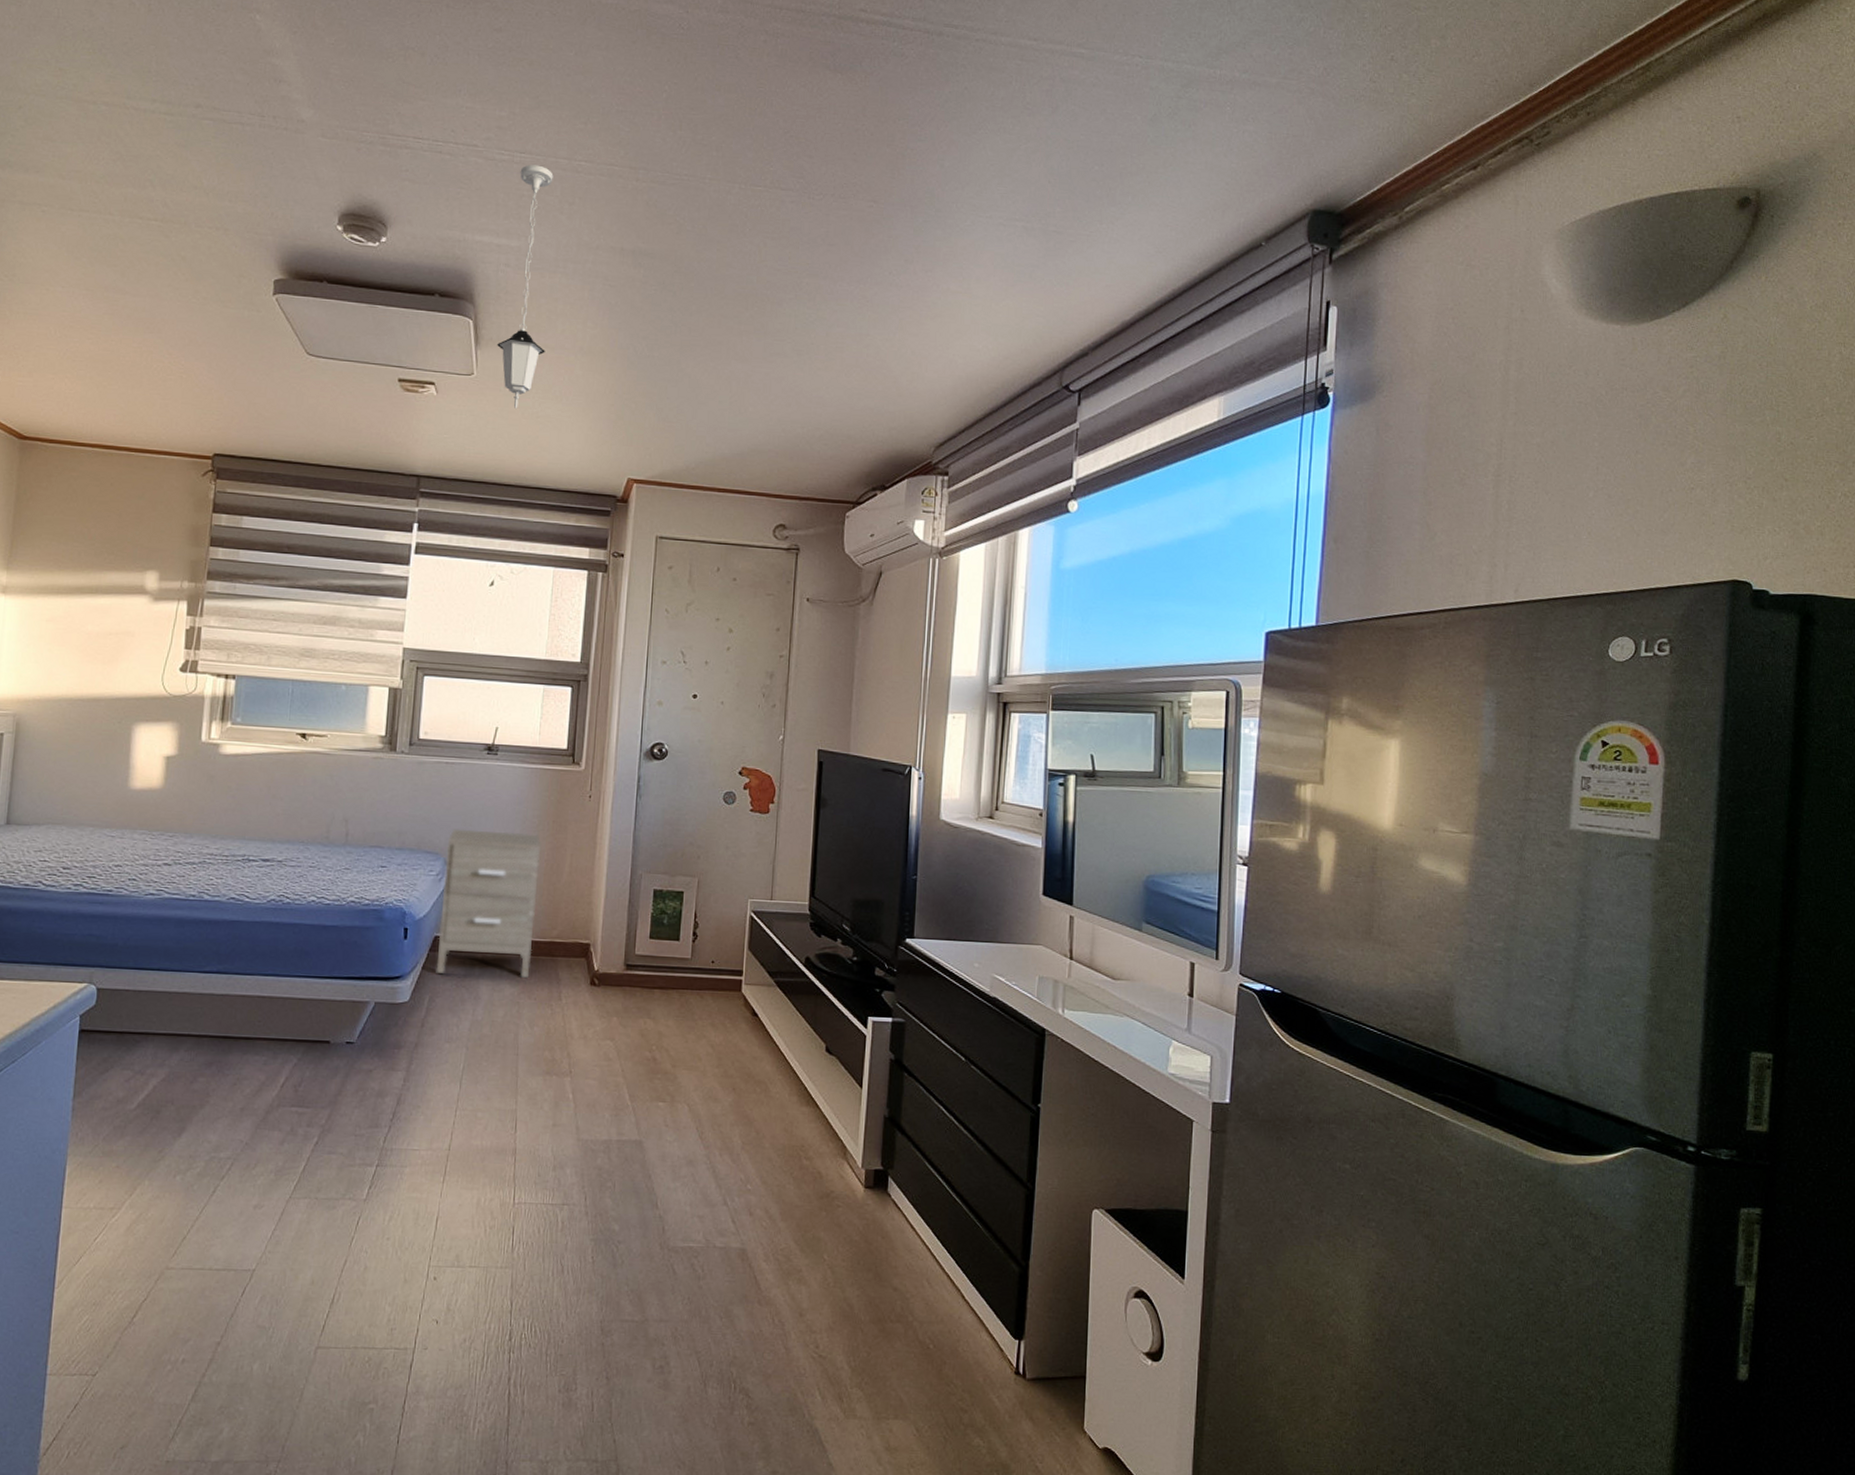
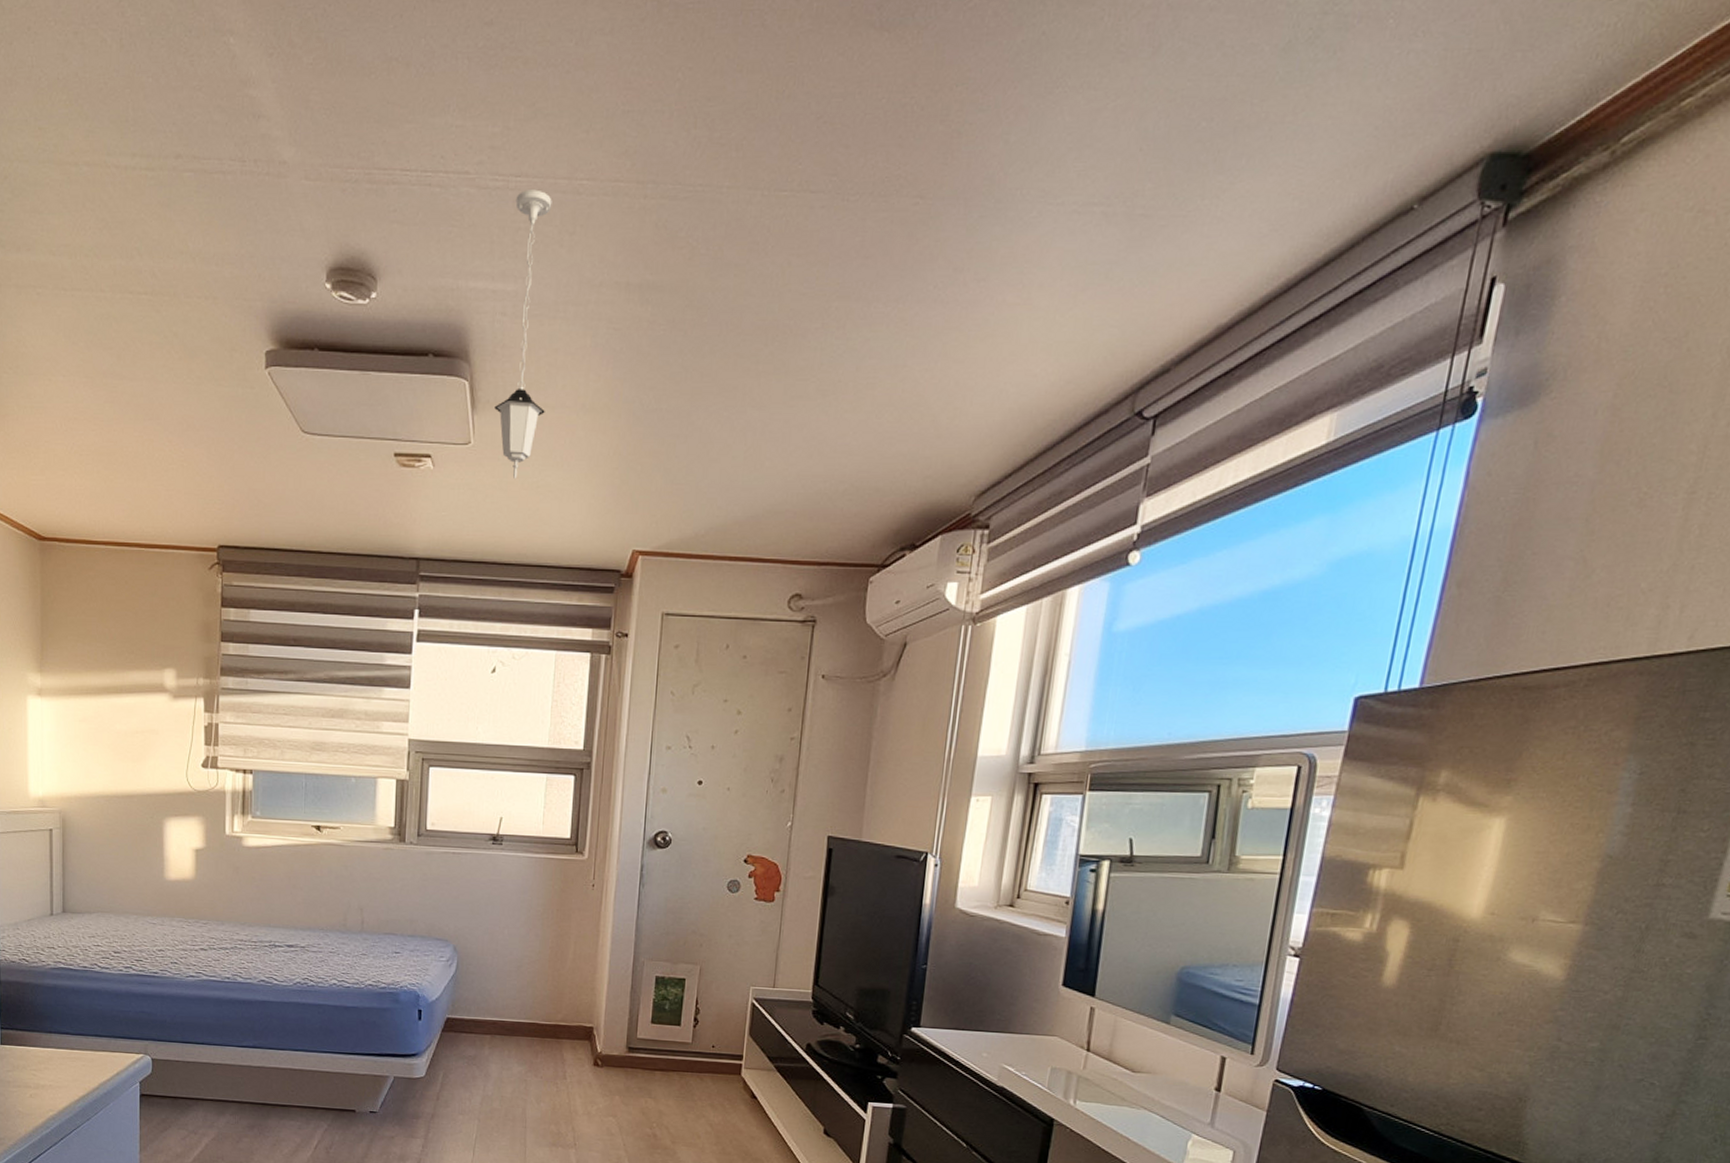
nightstand: present [436,828,541,978] -> none [449,917,546,1058]

